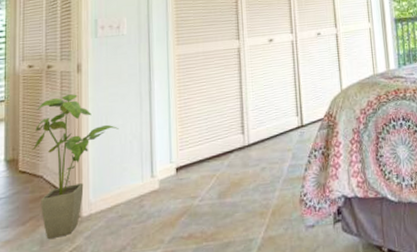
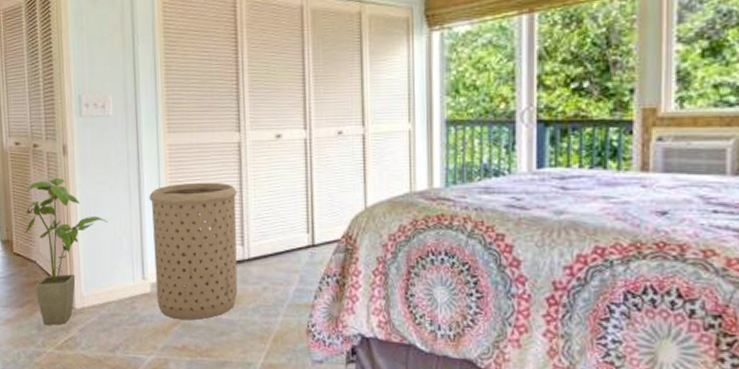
laundry basket: none [159,83,240,210] -> present [149,183,238,320]

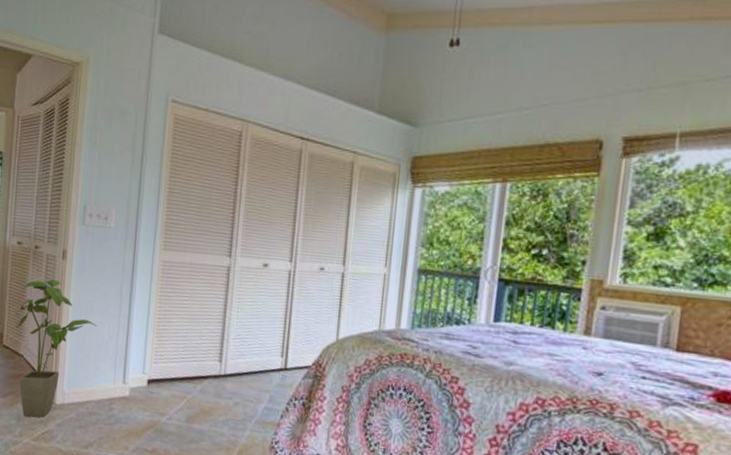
laundry basket: present [149,183,238,320] -> none [134,298,221,426]

